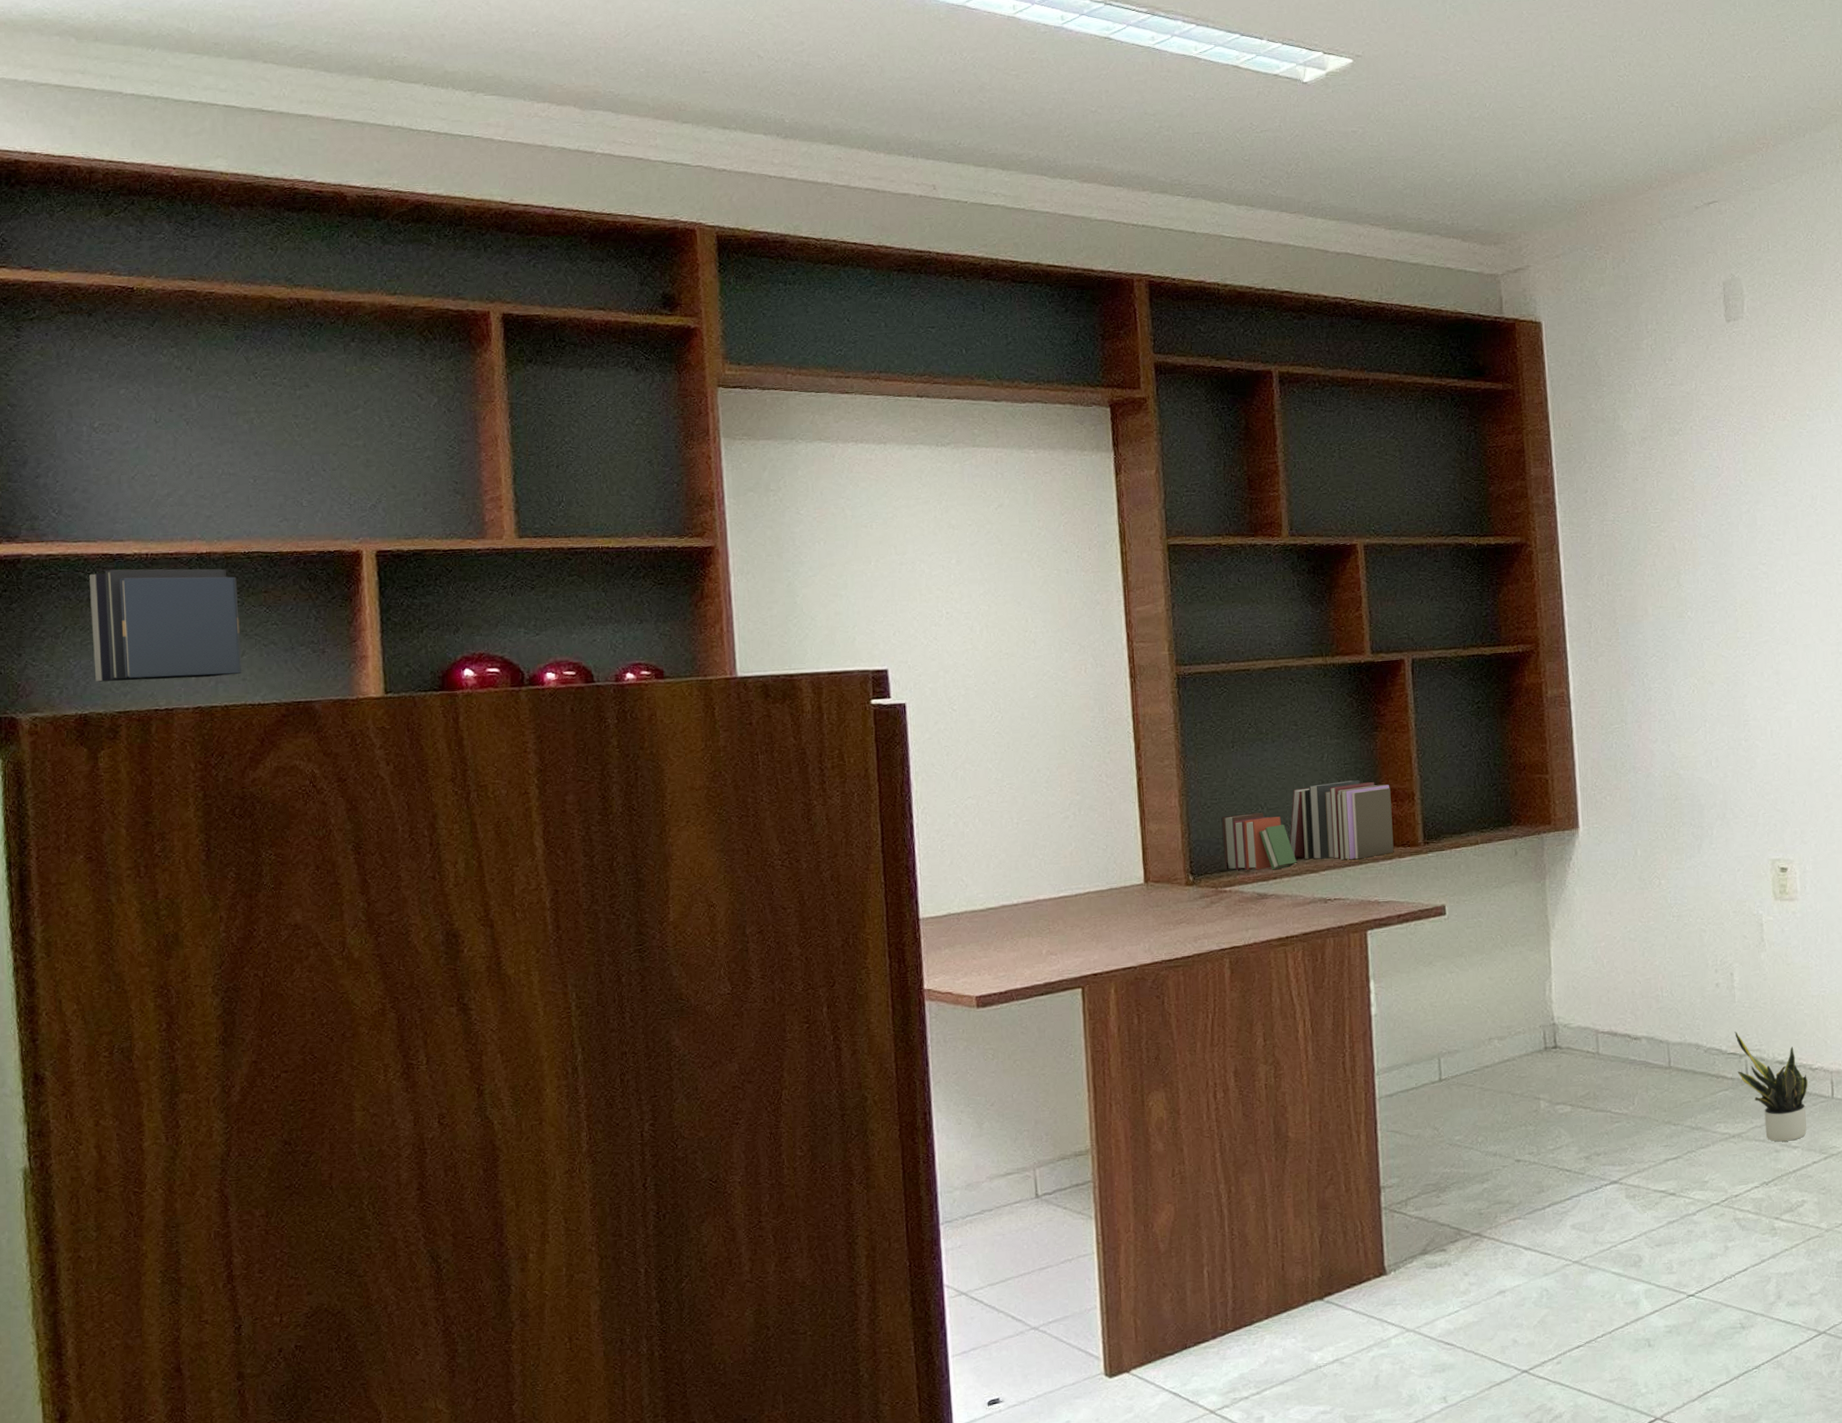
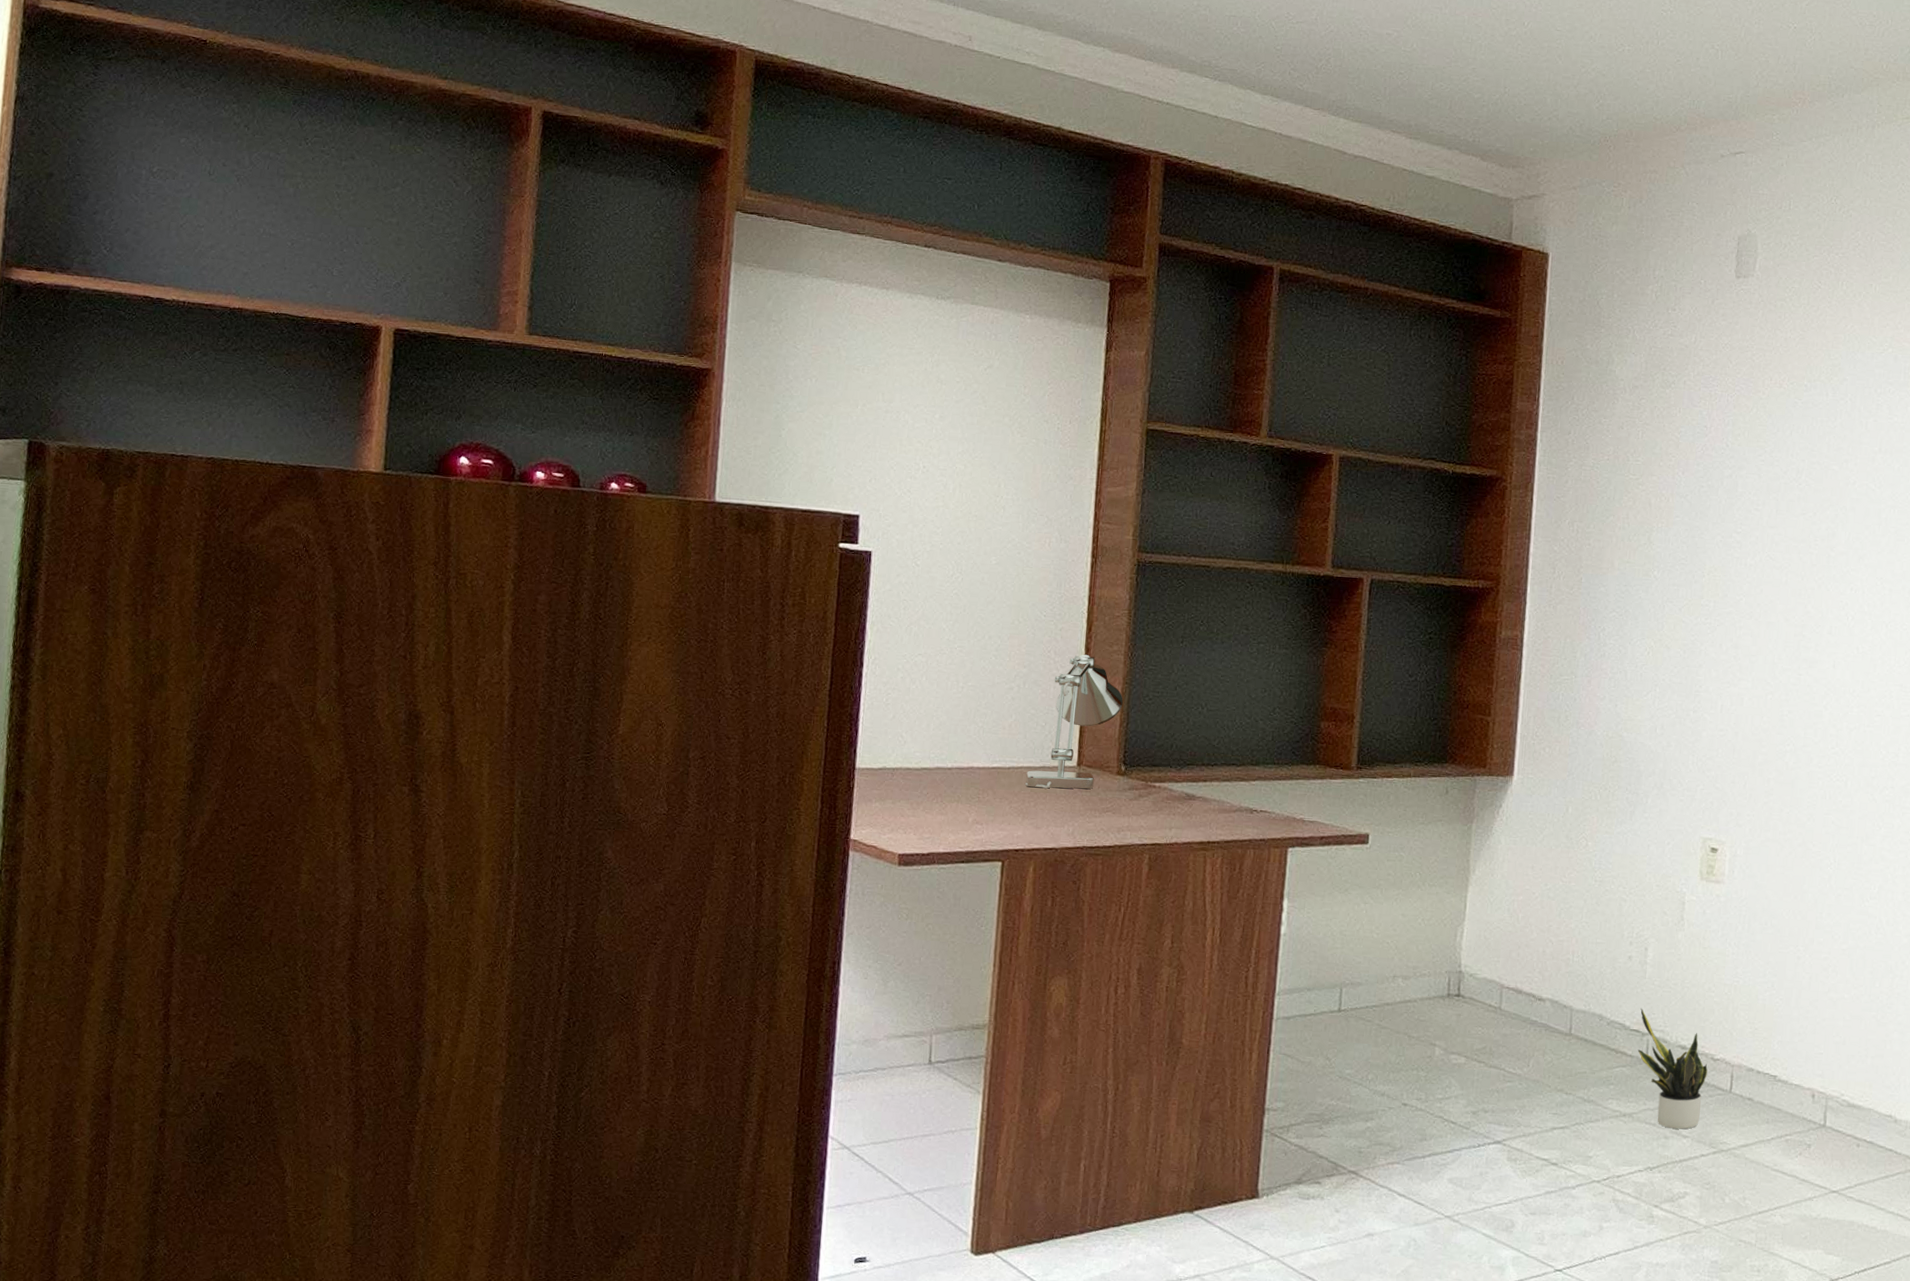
books: present [90,568,242,682] -> none [121,312,263,432]
desk lamp: none [1094,773,1182,911] -> present [1024,654,1123,789]
books: present [1221,812,1296,871] -> none [1157,711,1229,773]
books: present [1289,779,1394,860] -> none [1223,692,1331,774]

